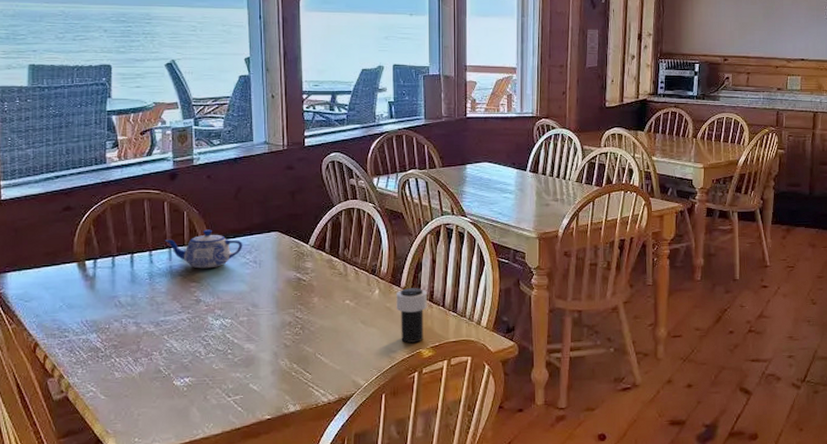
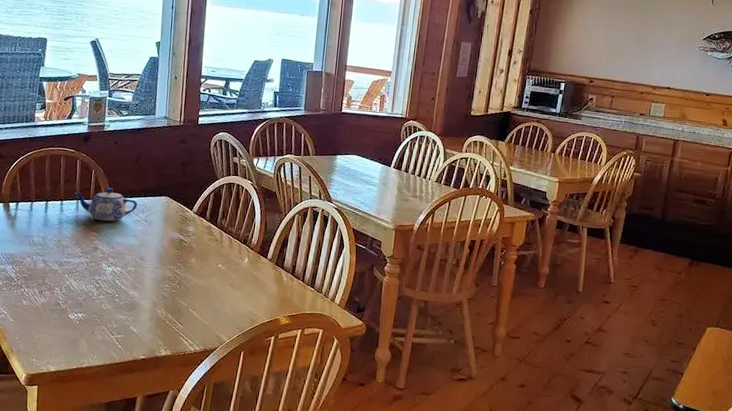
cup: present [396,288,428,343] -> none [261,260,291,310]

